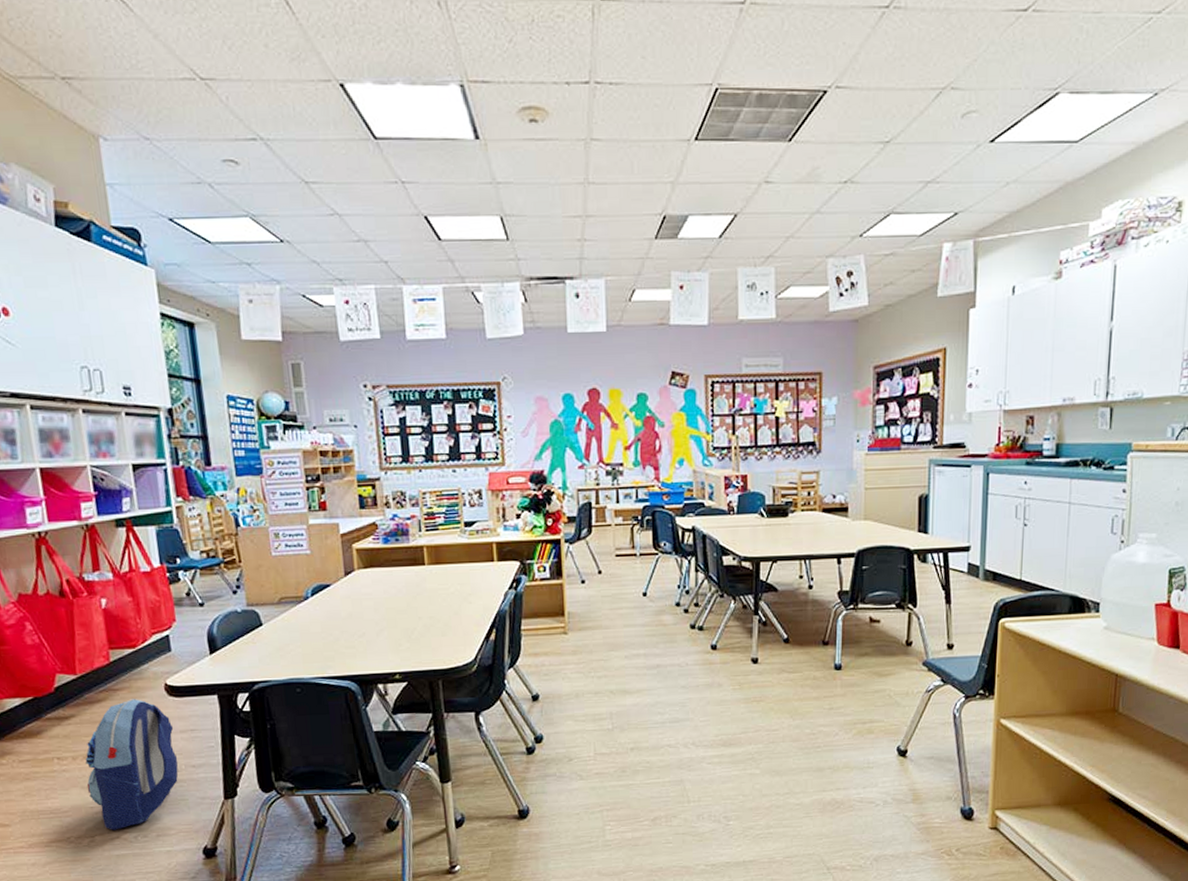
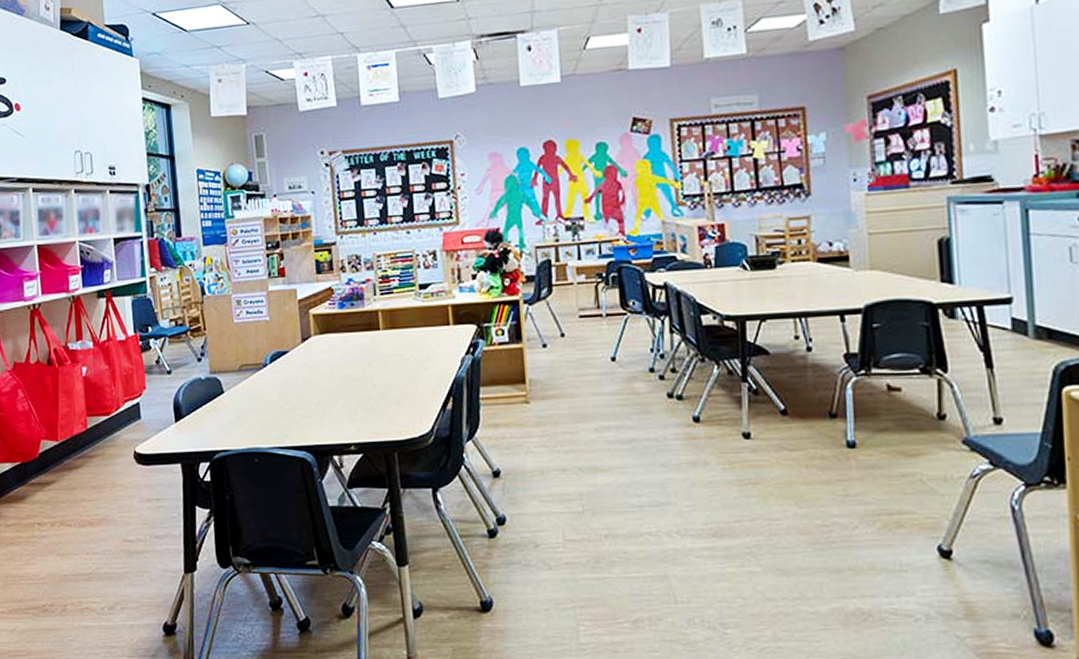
backpack: present [85,698,179,830] -> none [62,465,144,600]

